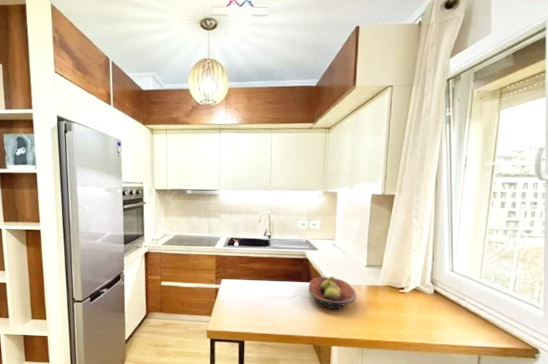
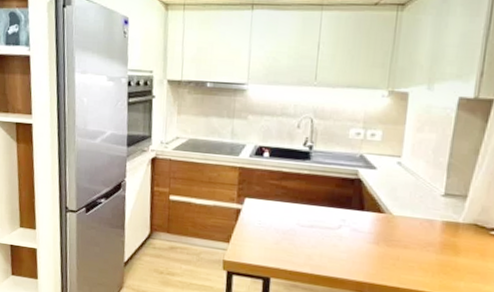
fruit bowl: present [308,276,357,310] -> none [359,204,428,251]

